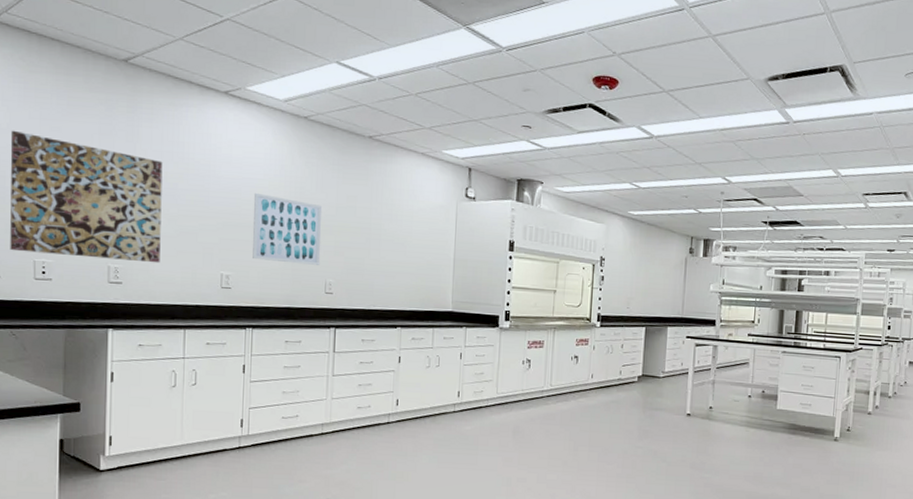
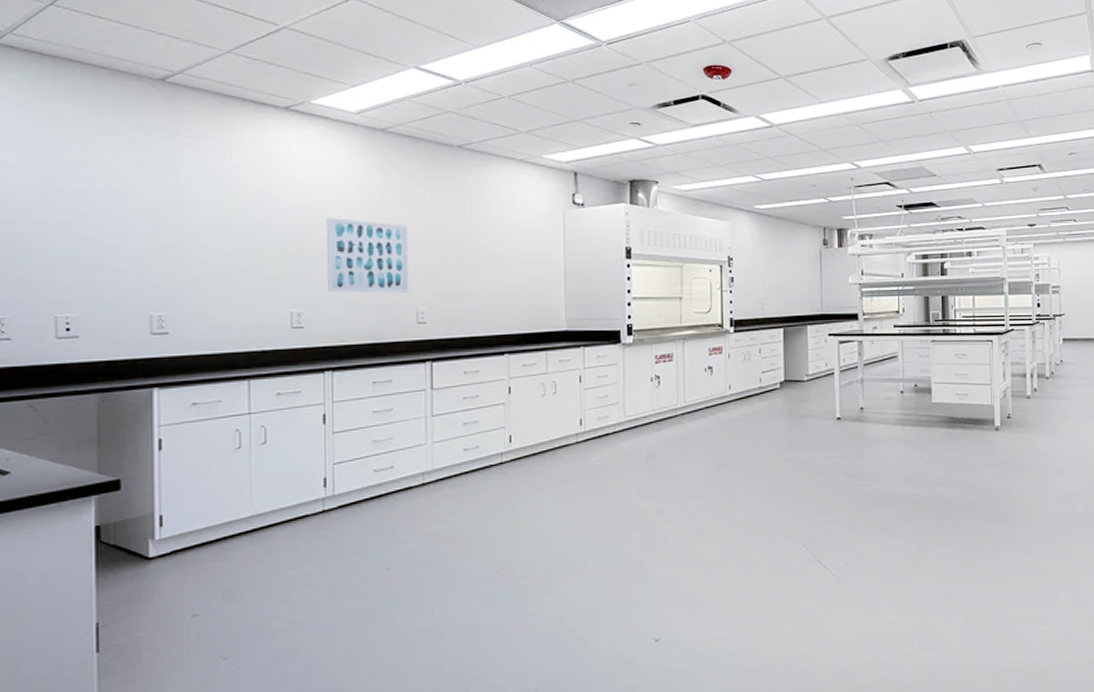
wall art: present [10,130,163,264] -> none [20,167,215,308]

